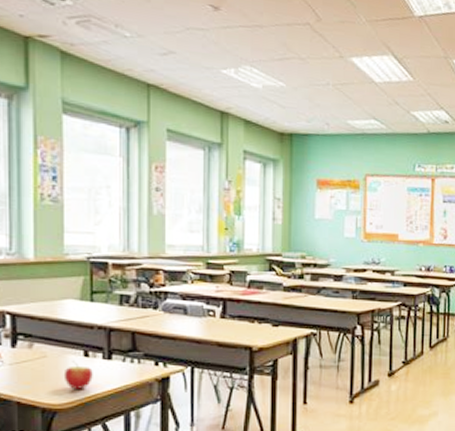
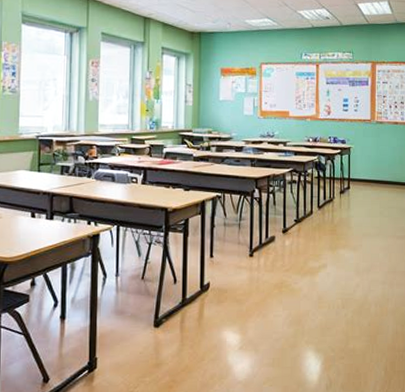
apple: present [63,361,93,389] -> none [14,221,38,245]

